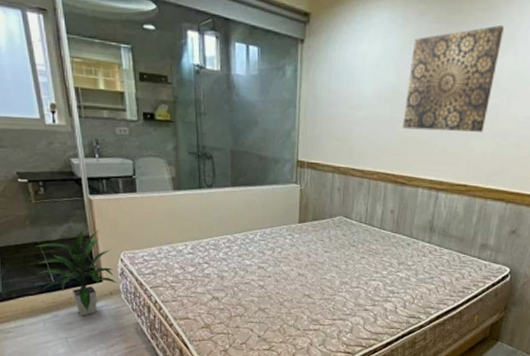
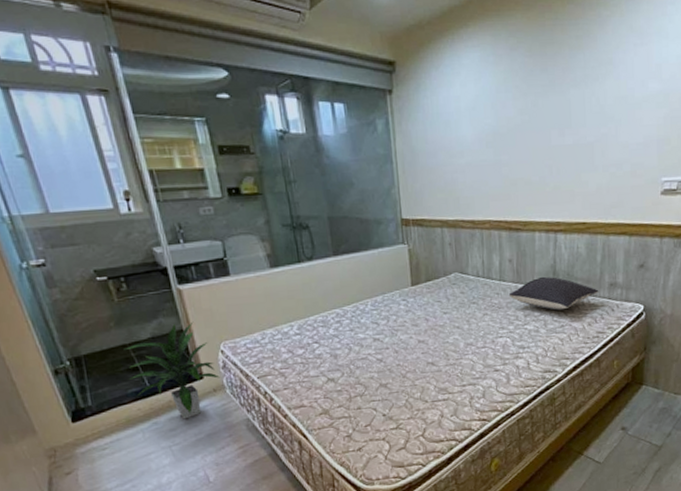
pillow: none [386,230,471,263] -> present [508,276,599,311]
wall art: present [402,24,505,132] -> none [508,50,602,171]

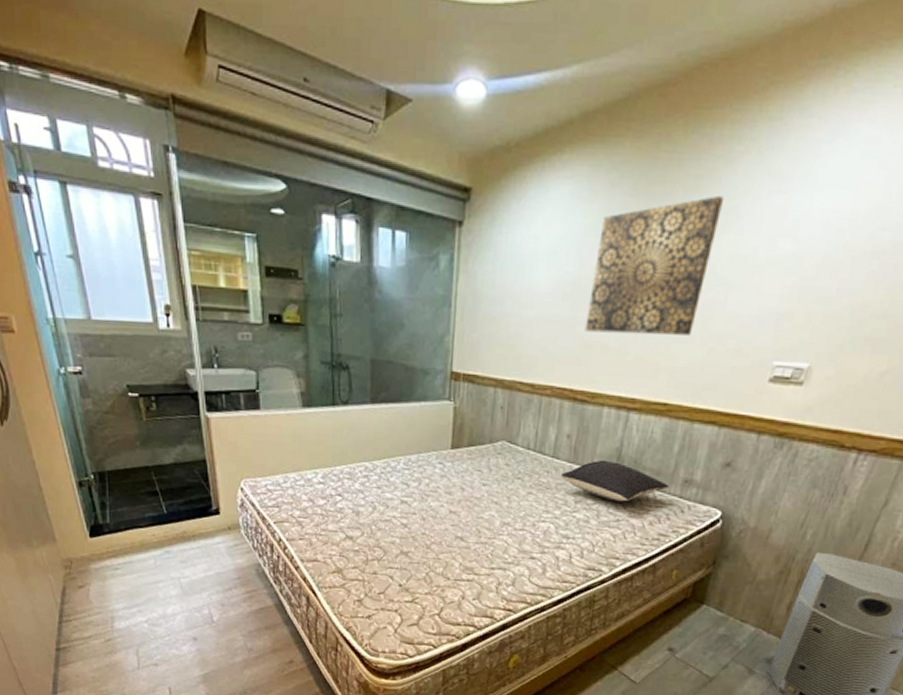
indoor plant: present [123,321,220,420] -> none [146,453,236,553]
wall art: none [508,50,602,171] -> present [584,195,725,336]

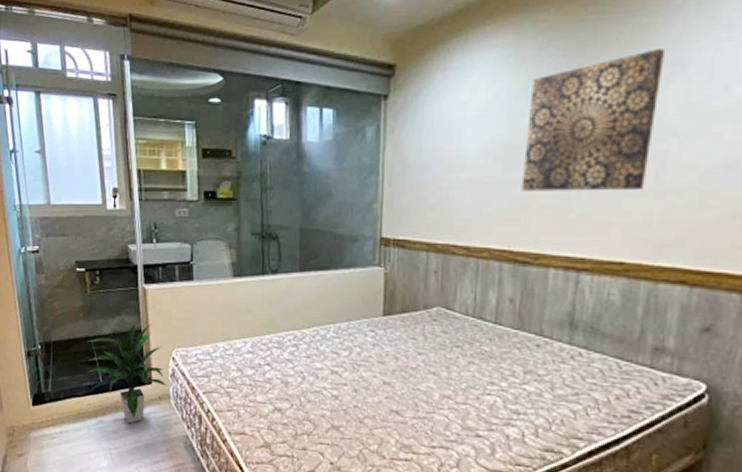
indoor plant: none [146,453,236,553] -> present [87,323,167,424]
pillow: present [560,459,670,502] -> none [504,325,637,373]

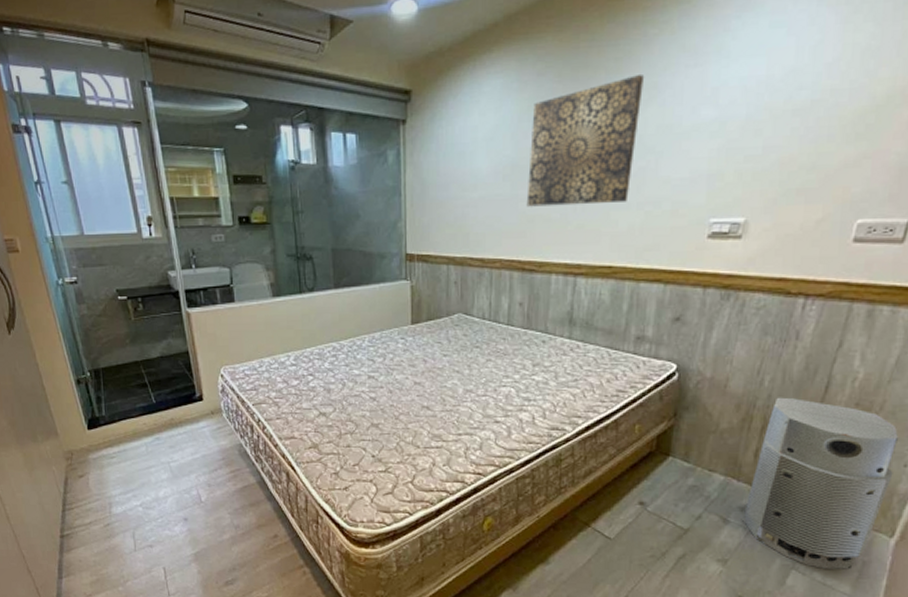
indoor plant: present [87,323,167,424] -> none [135,344,218,438]

